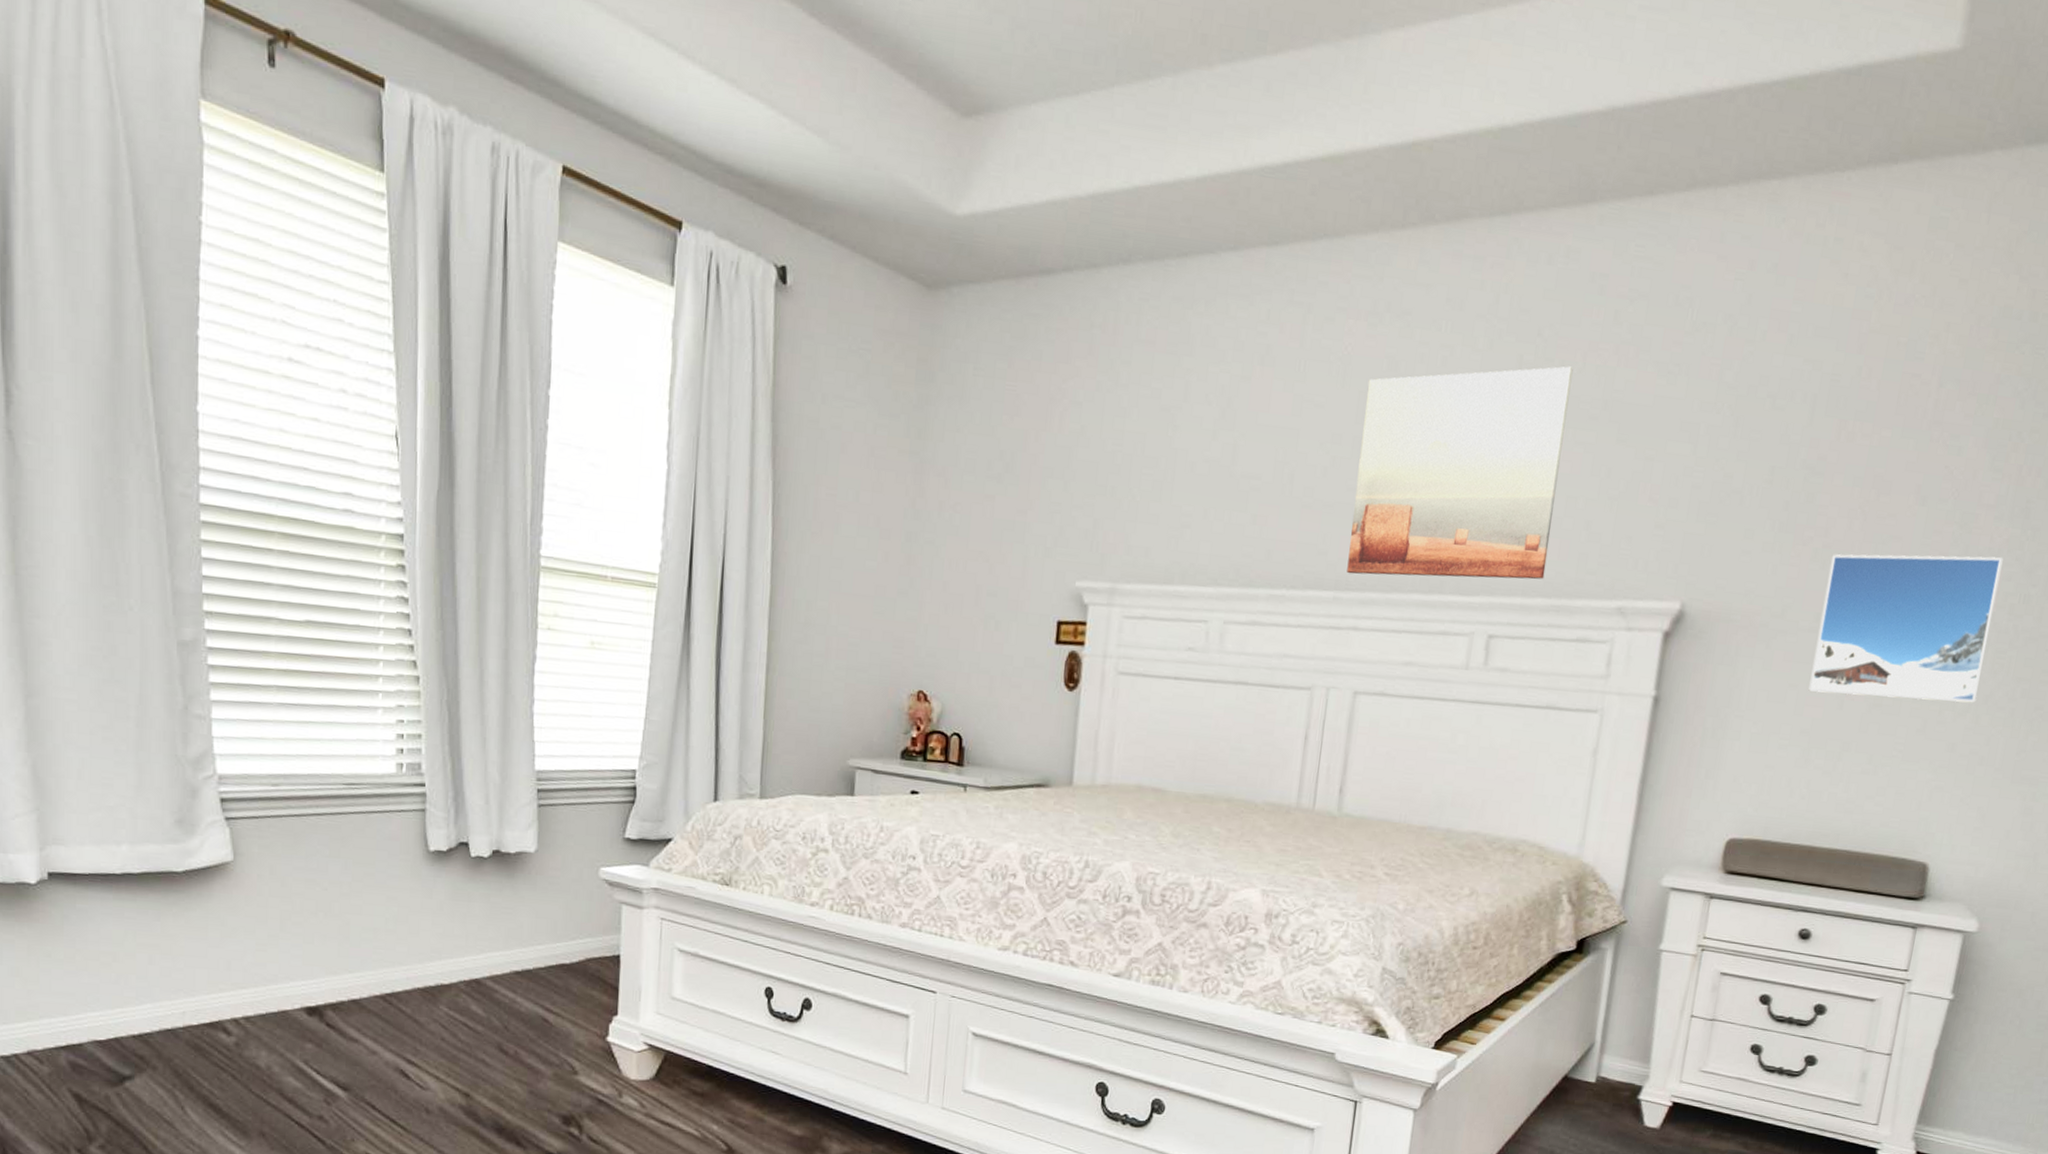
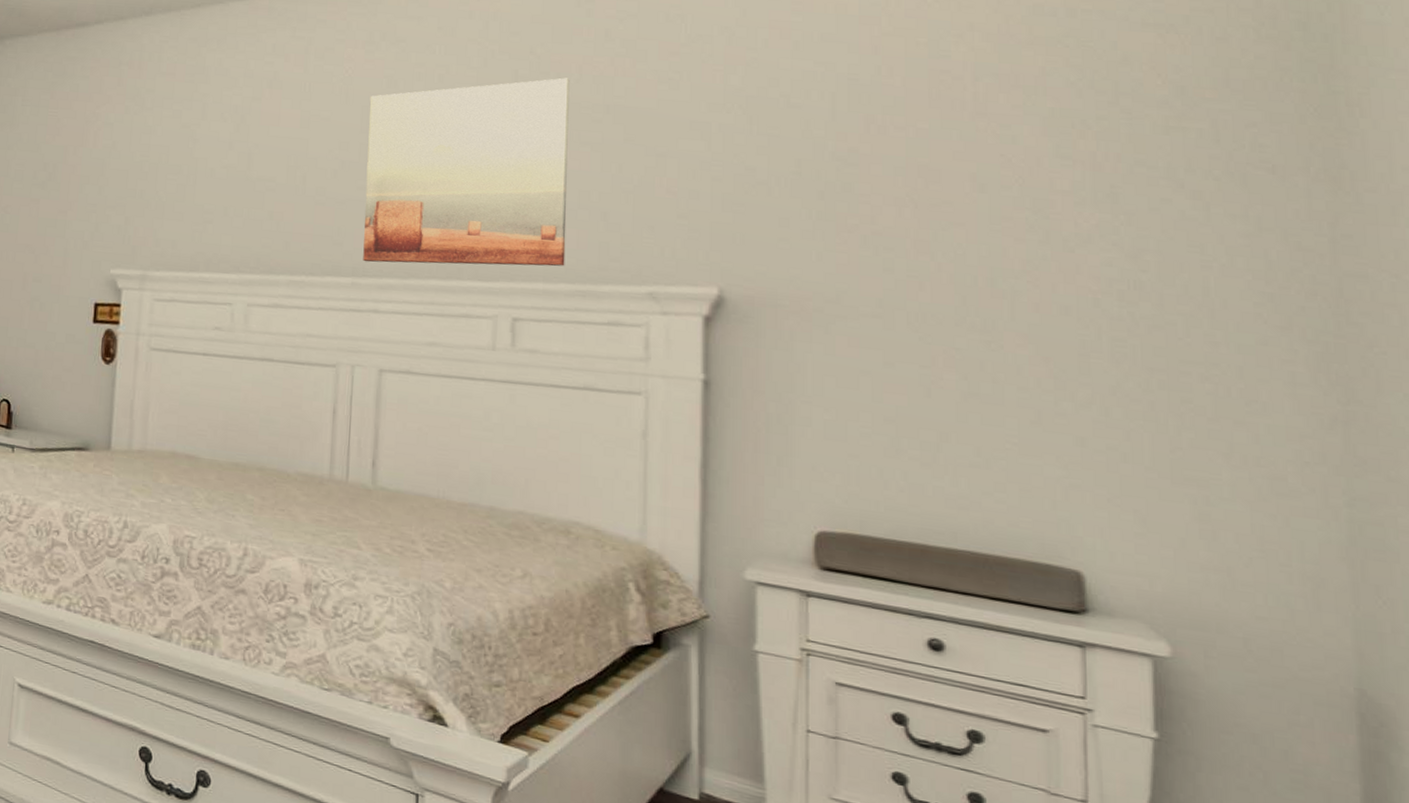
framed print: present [1808,554,2003,703] -> none [884,241,1101,394]

